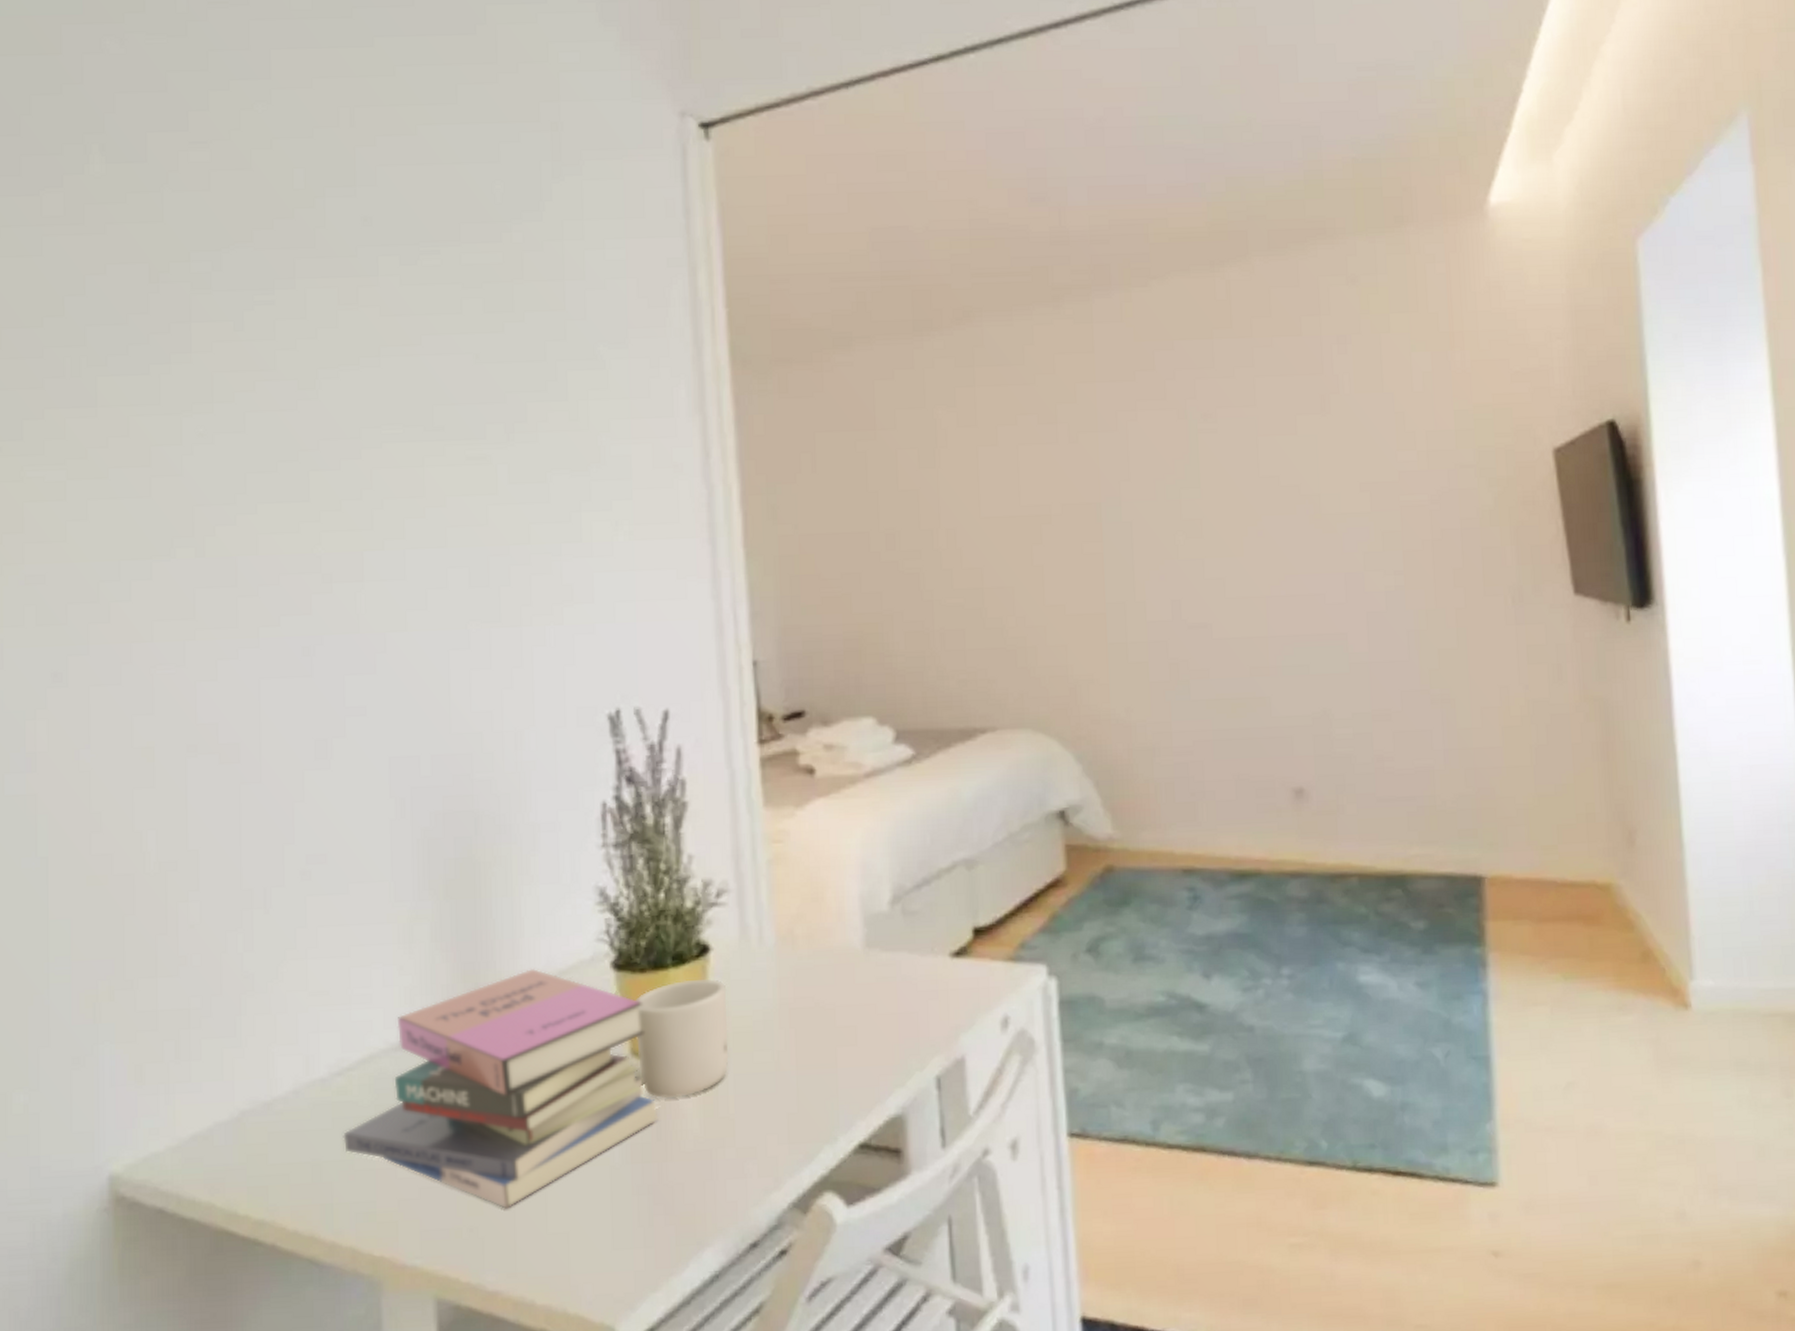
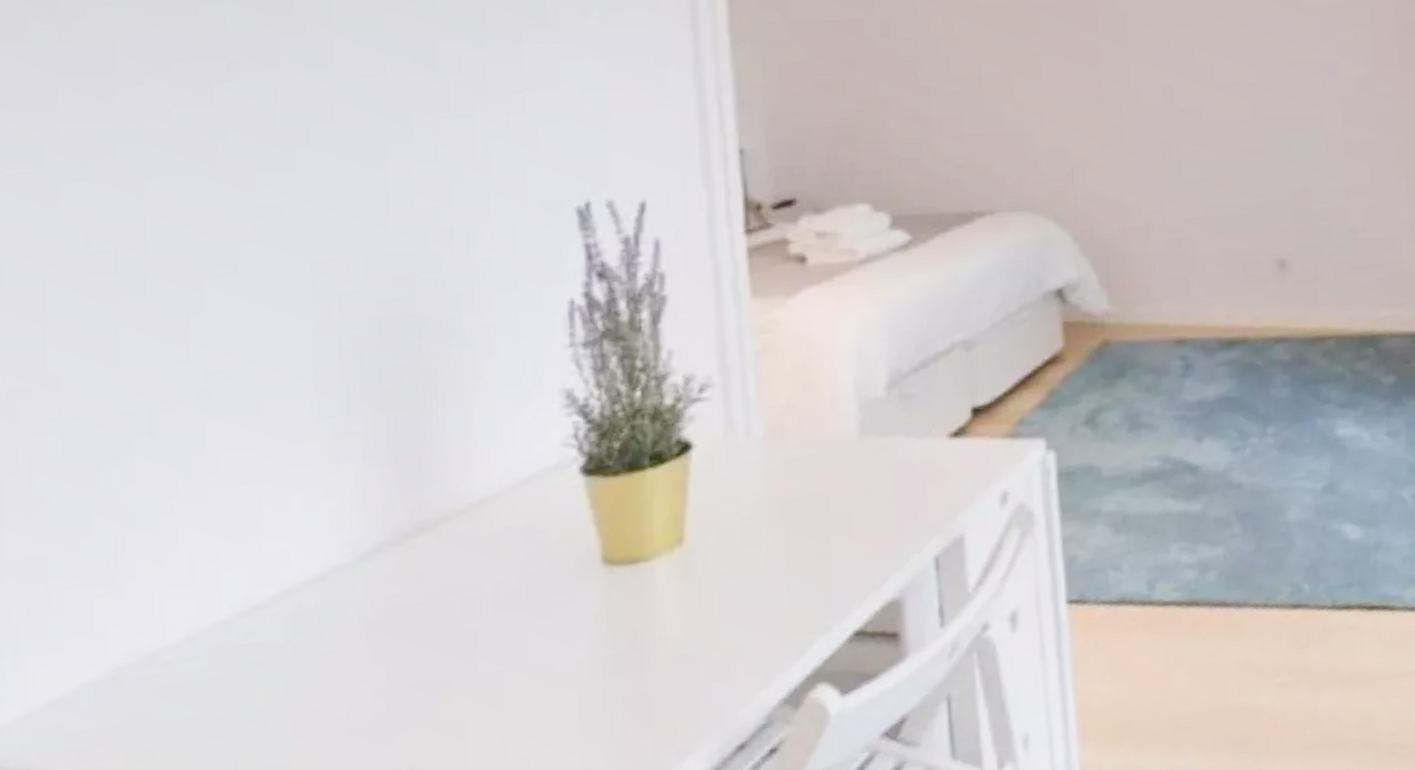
books: present [343,968,659,1209] -> none [251,479,634,742]
mug: present [635,978,729,1099] -> none [608,476,713,606]

